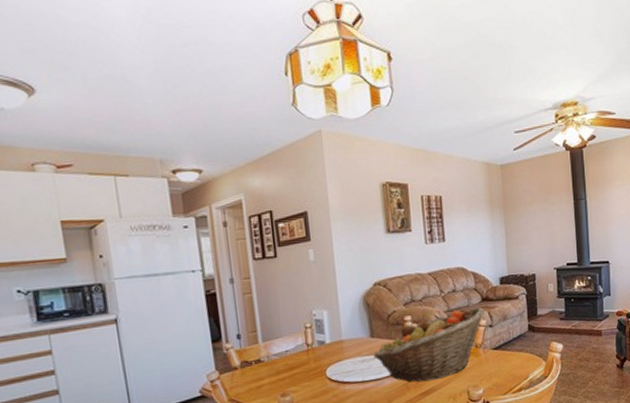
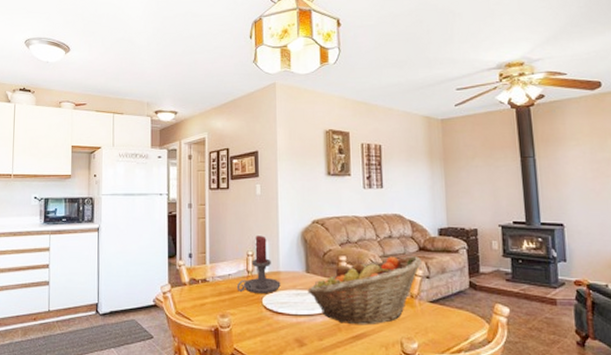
candle holder: none [296,305,345,367] -> present [236,236,281,293]

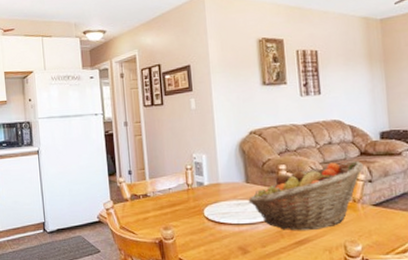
candle holder: present [236,236,281,293] -> none [177,149,221,205]

